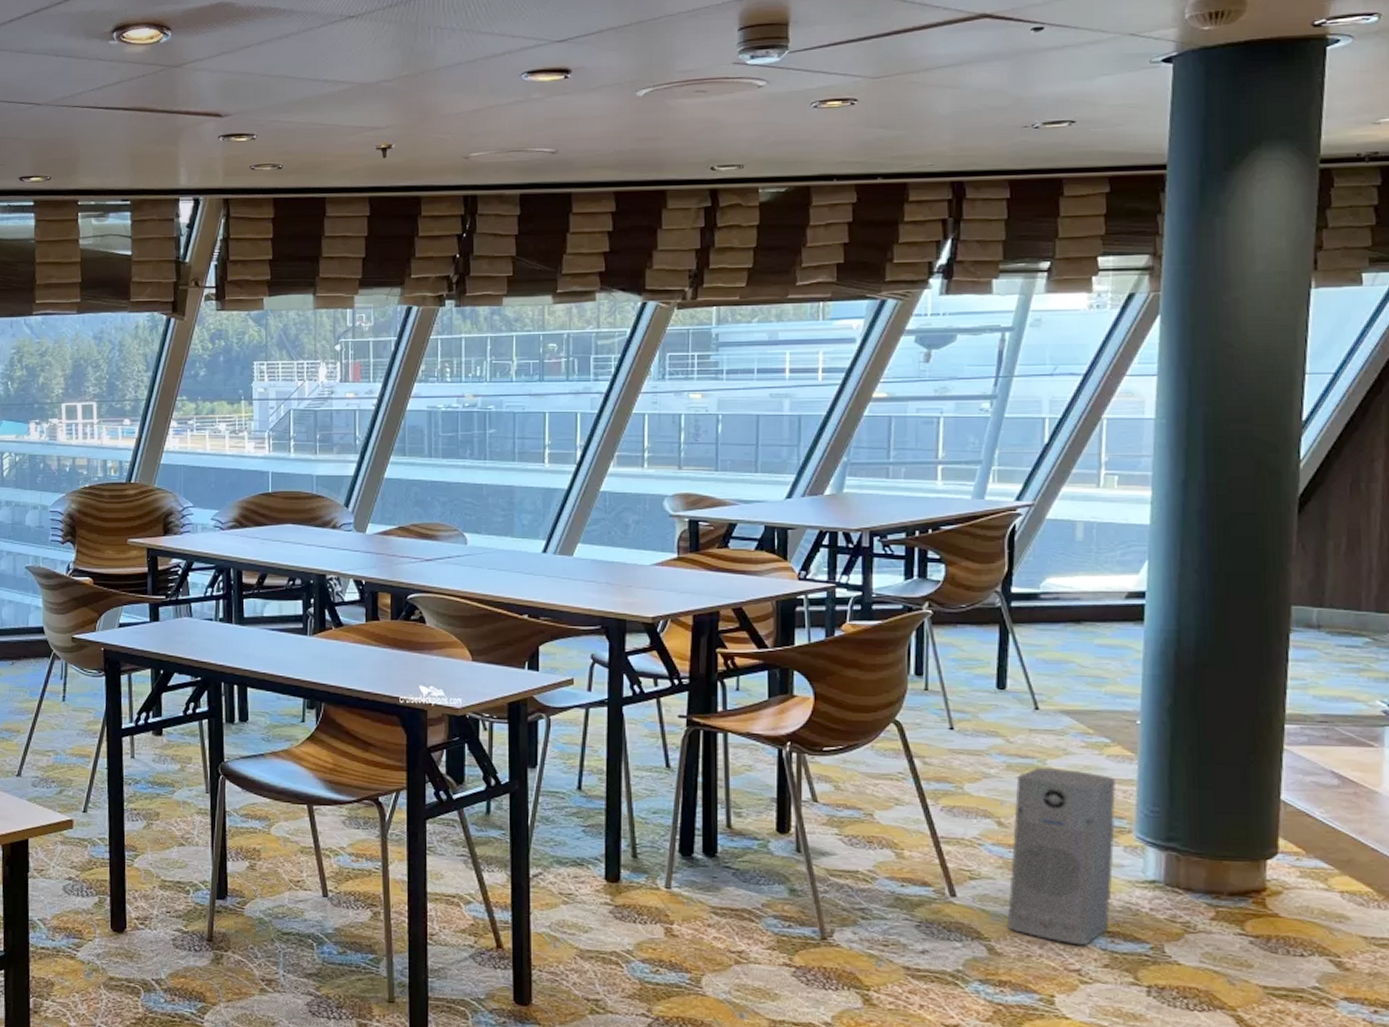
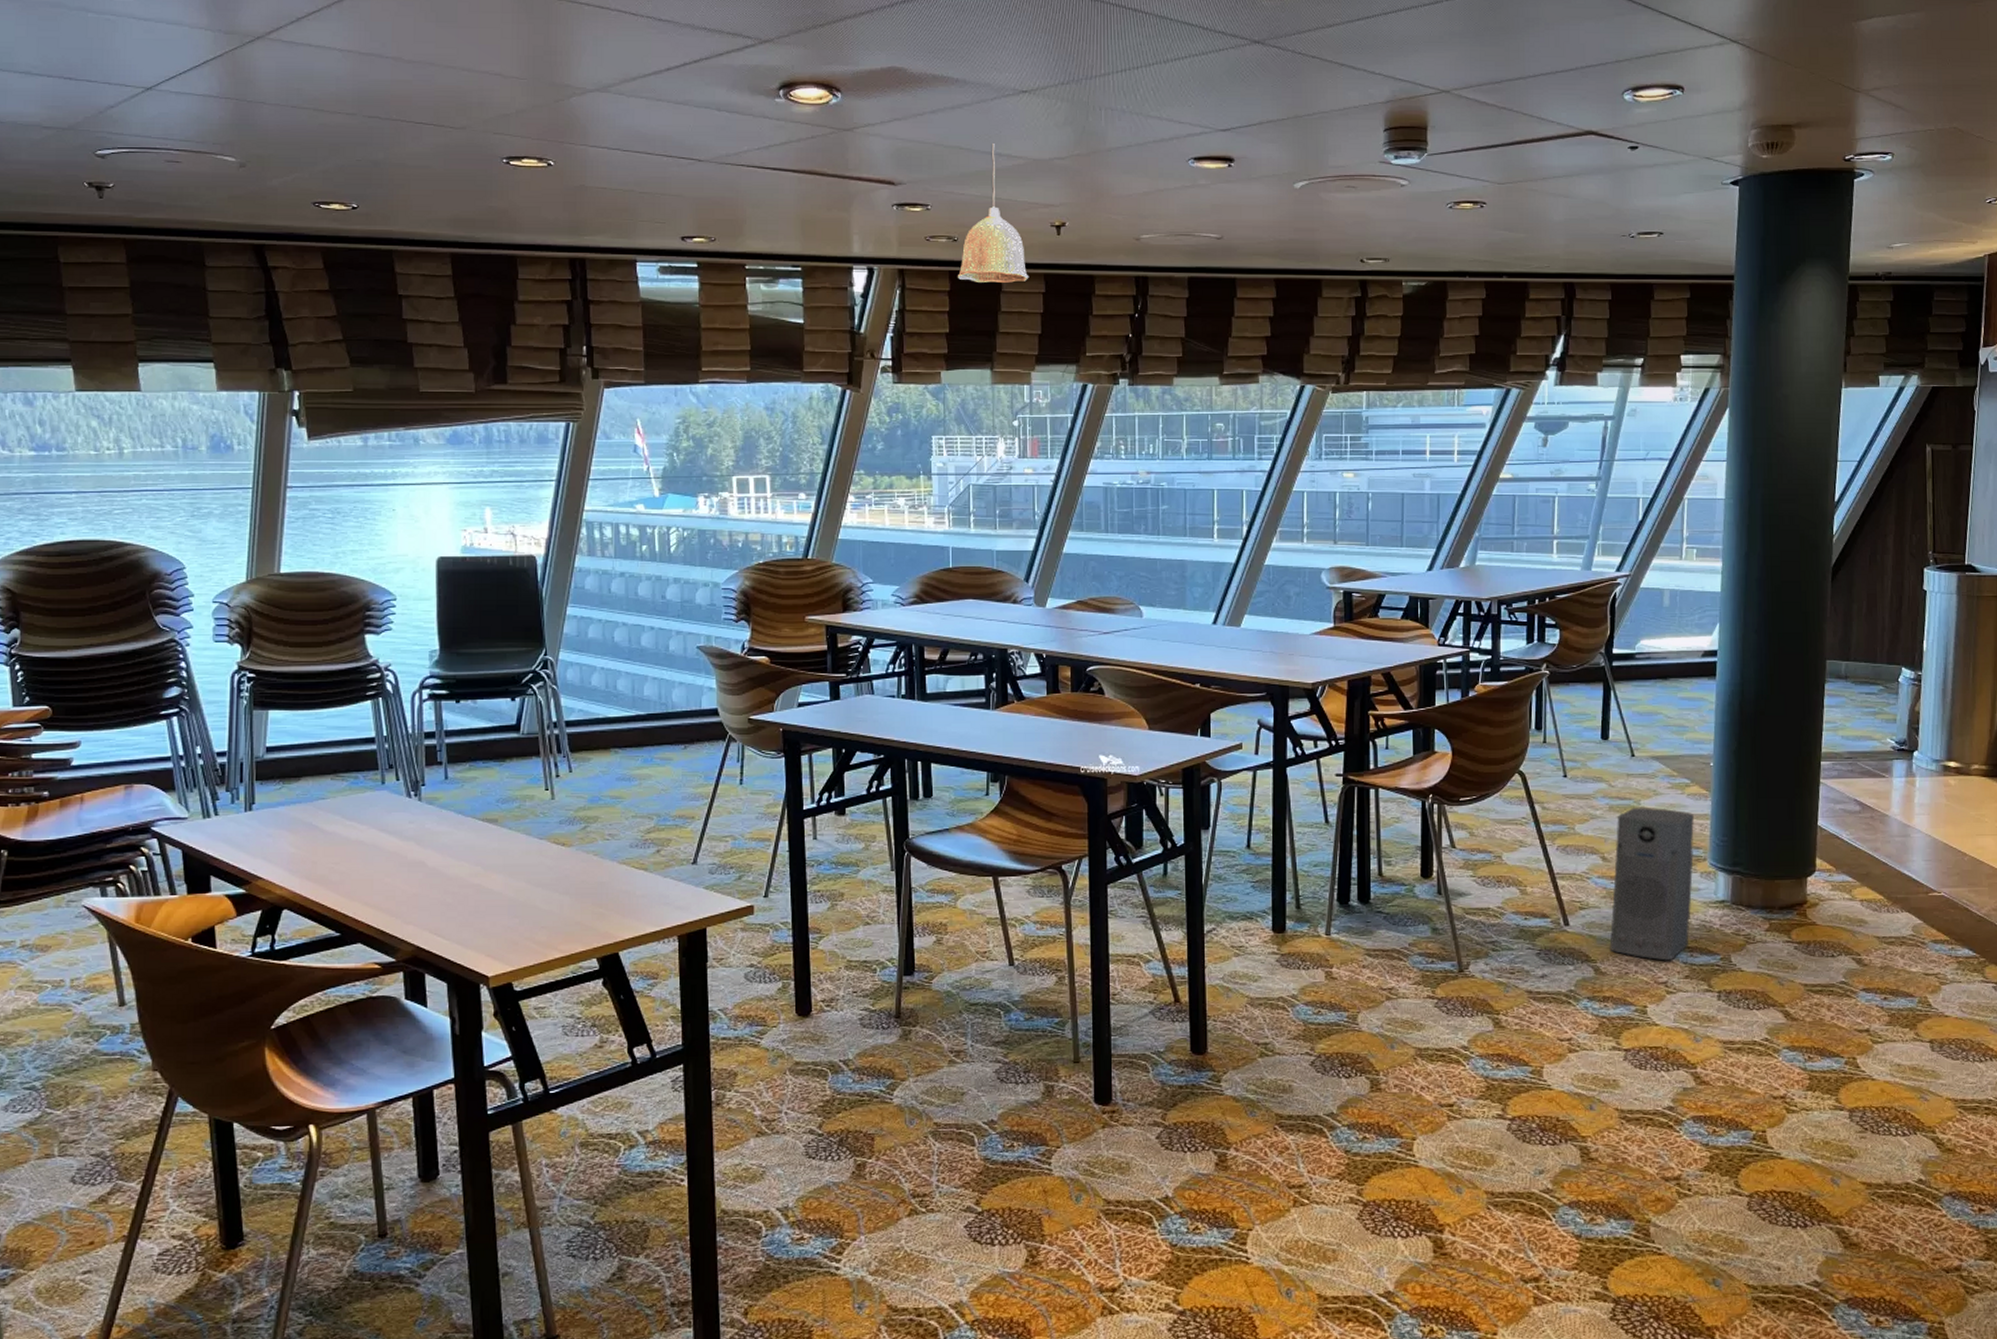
pendant lamp: none [281,70,354,209] -> present [957,144,1029,283]

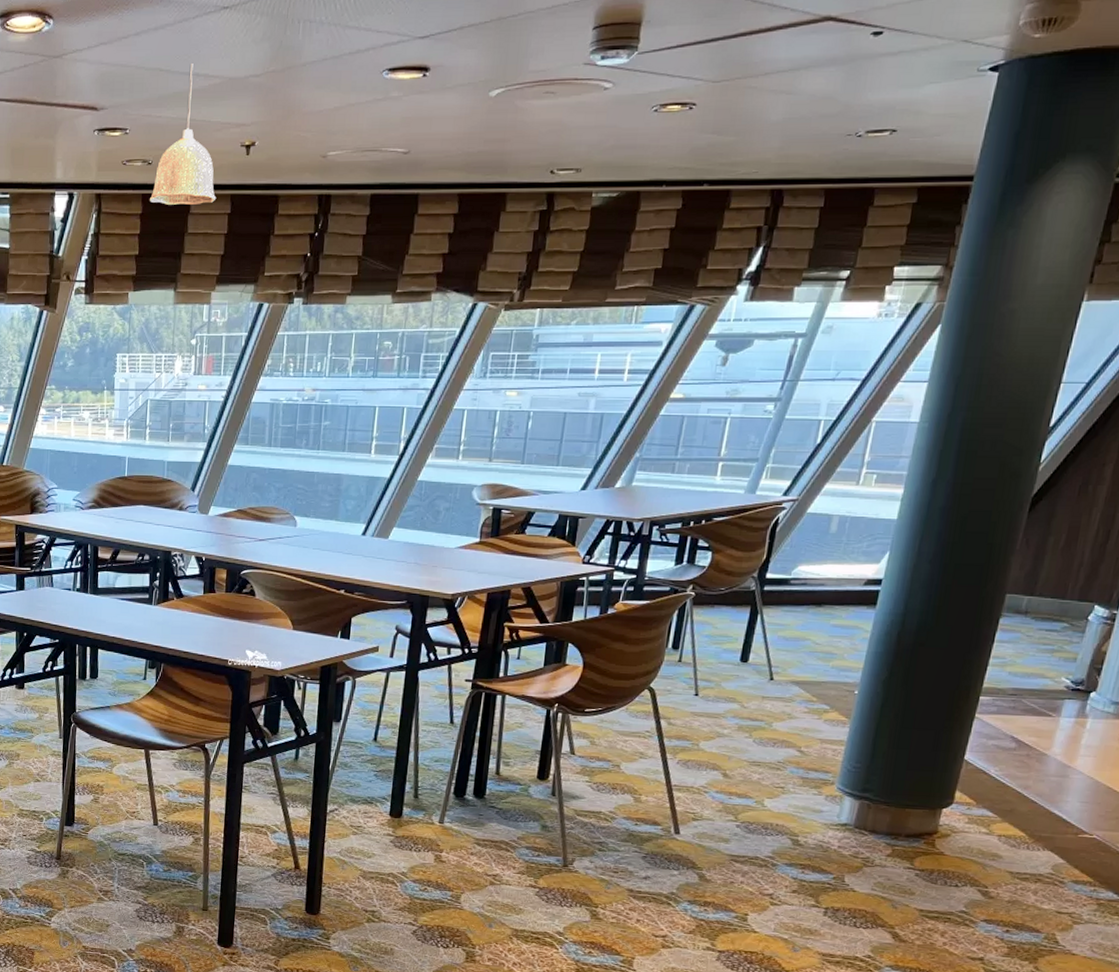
air purifier: present [1609,807,1694,961] -> none [718,728,828,875]

